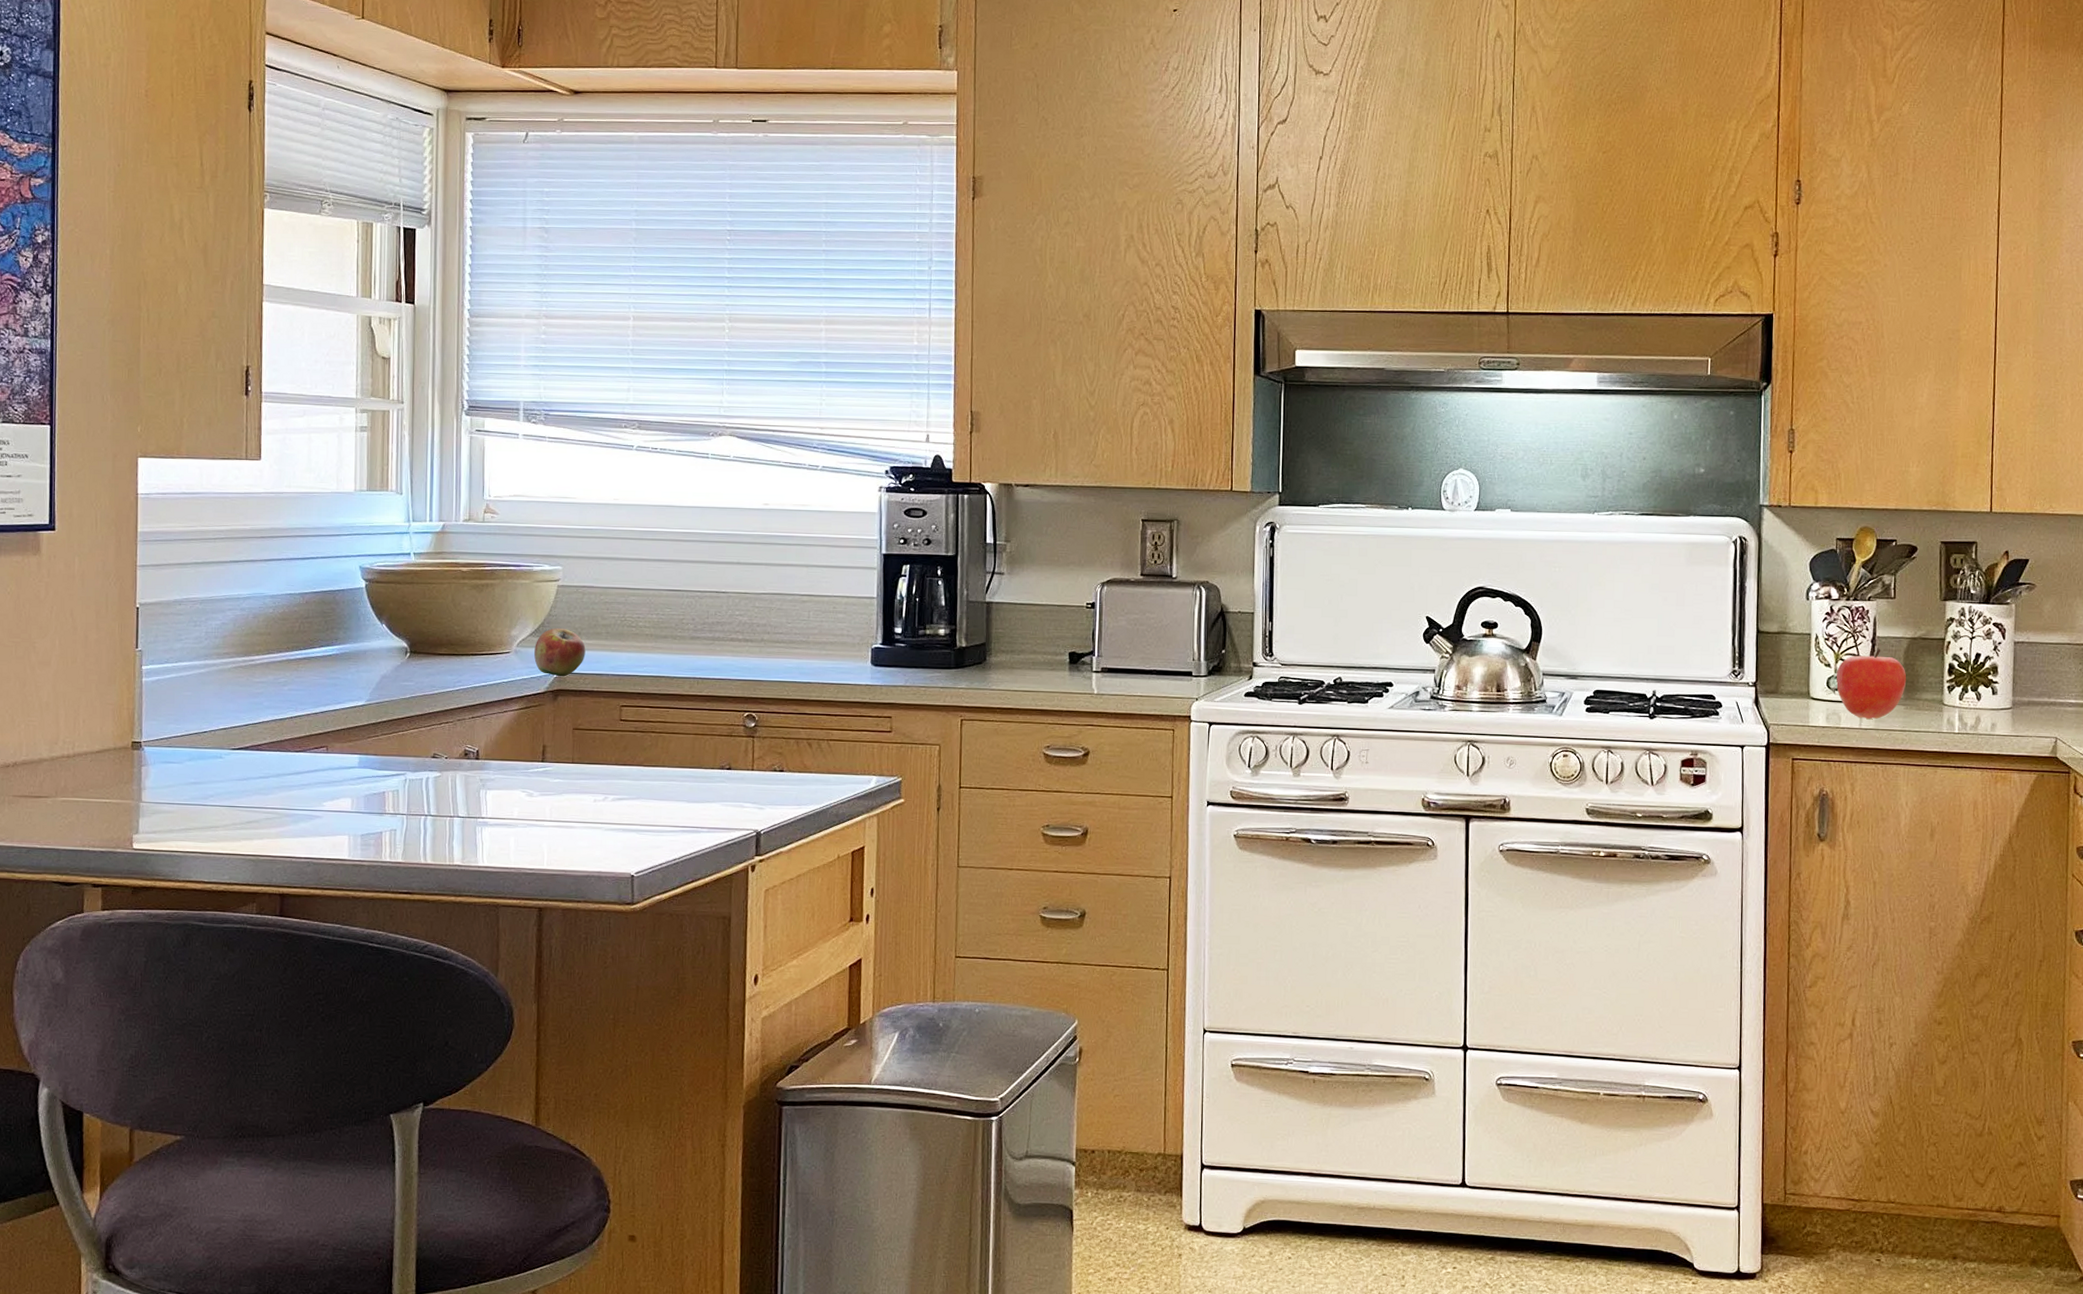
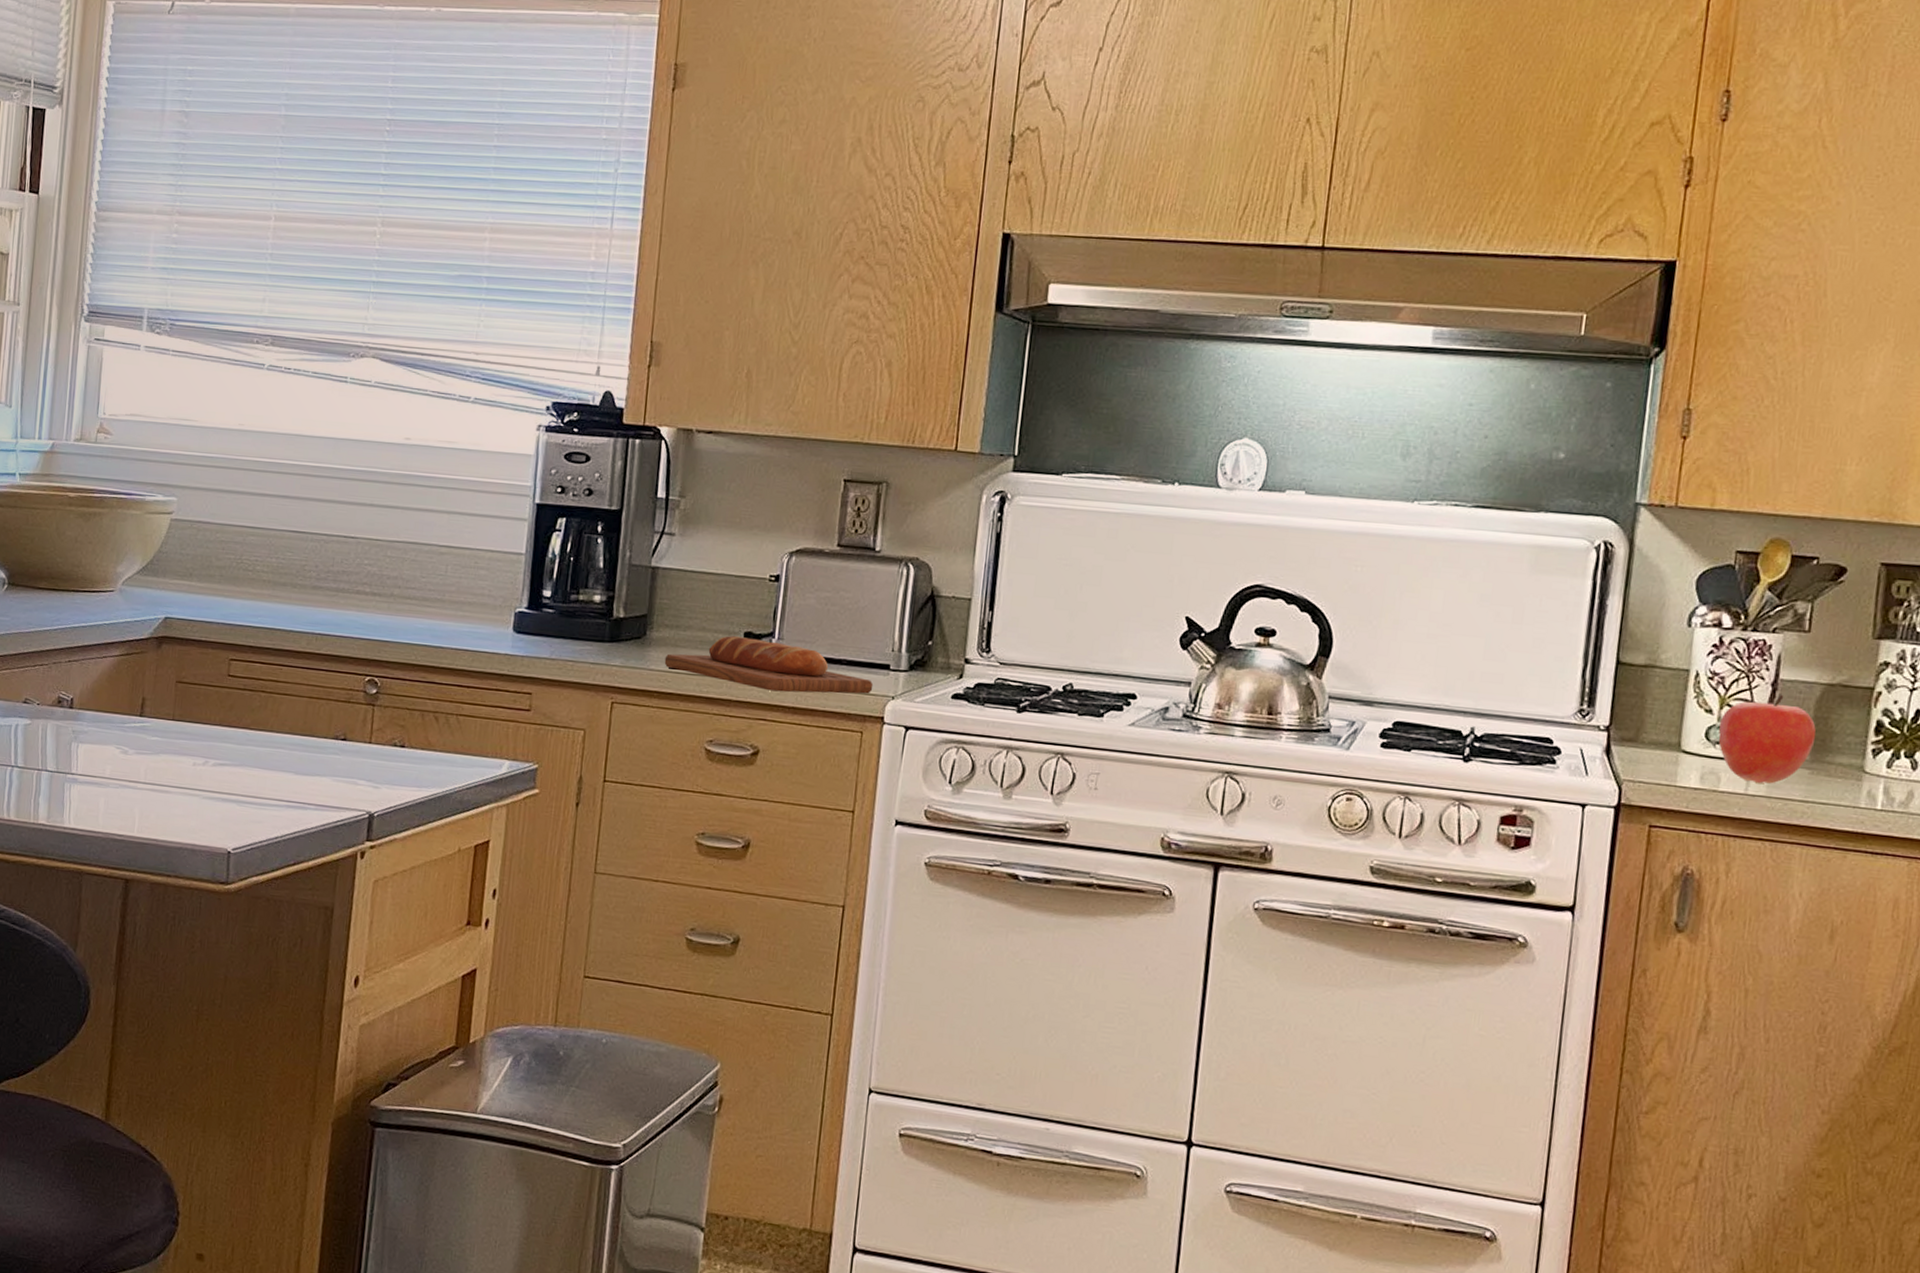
fruit: present [534,627,586,677] -> none [140,566,196,623]
bread loaf: none [1003,656,1180,701] -> present [664,636,874,694]

